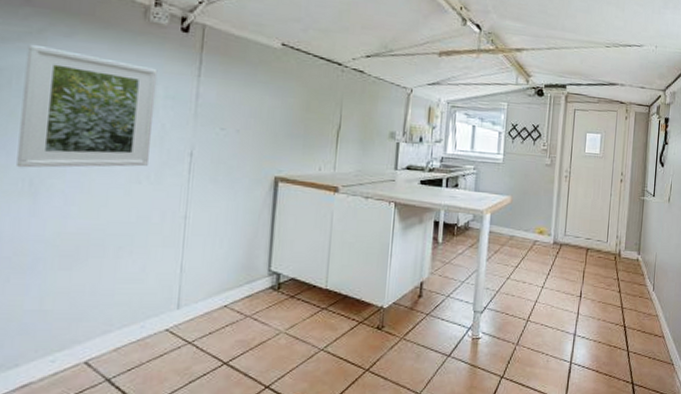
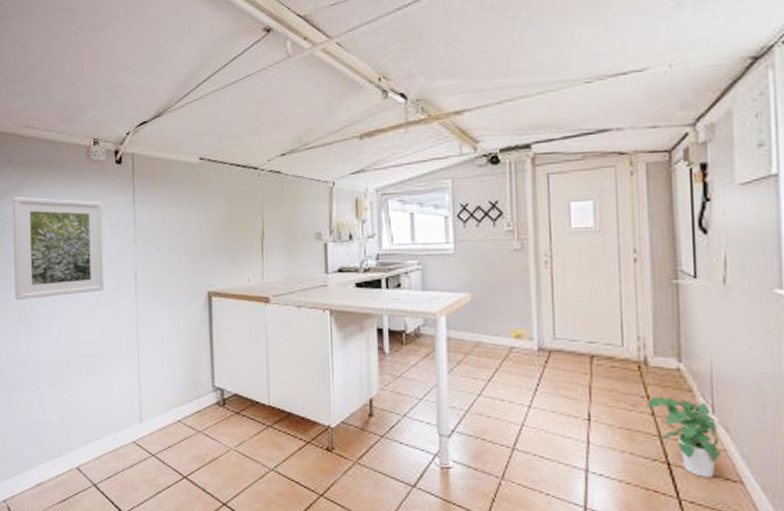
potted plant: none [617,279,662,335] -> present [647,396,732,478]

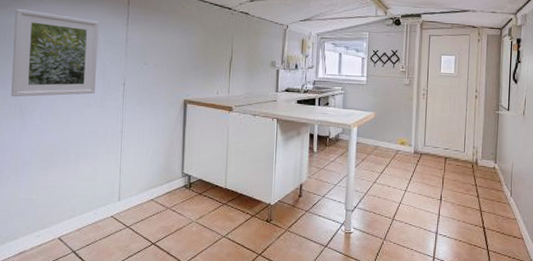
potted plant: present [647,396,732,478] -> none [475,185,520,236]

